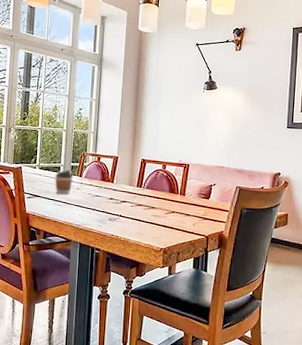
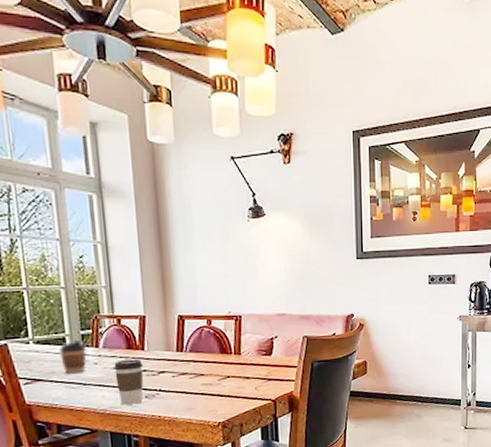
coffee cup: none [90,188,111,224] -> present [114,359,144,405]

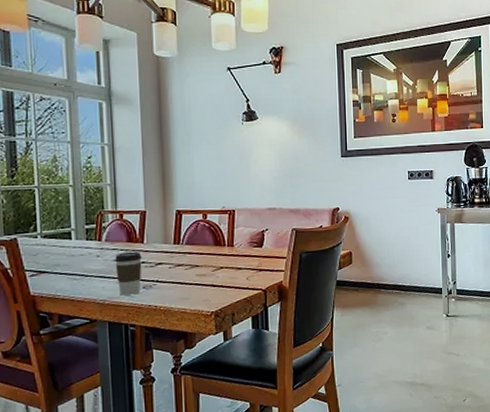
coffee cup: present [59,340,87,374] -> none [65,234,90,266]

